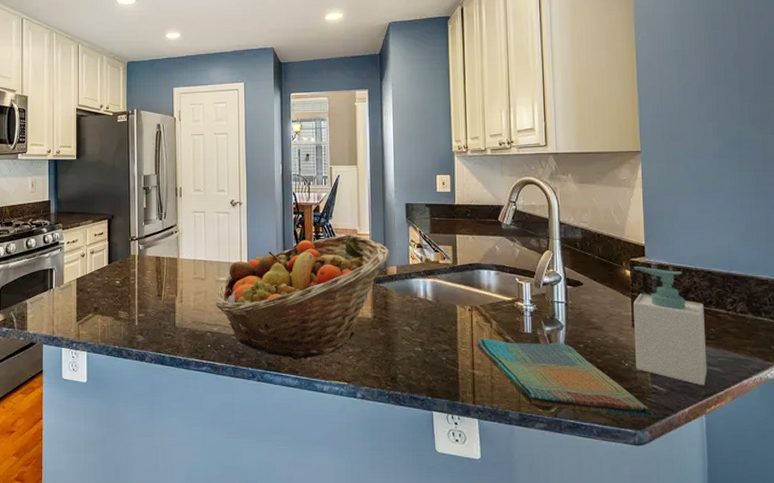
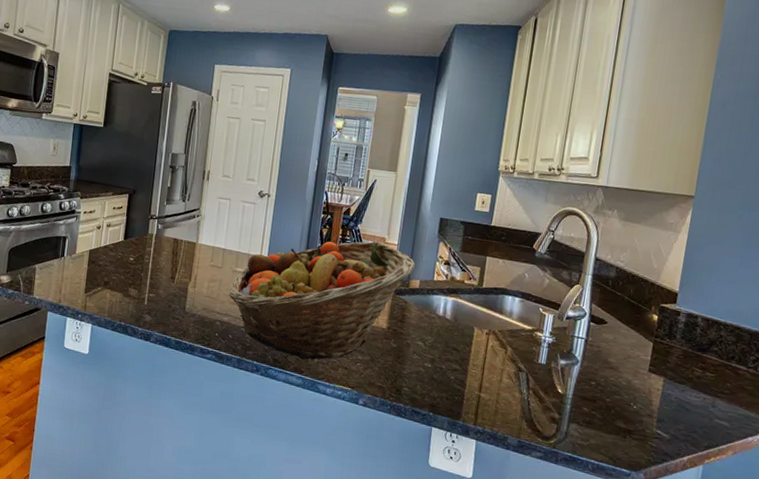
dish towel: present [477,337,654,418] -> none [487,362,652,461]
soap bottle: present [633,267,708,385] -> none [644,312,725,437]

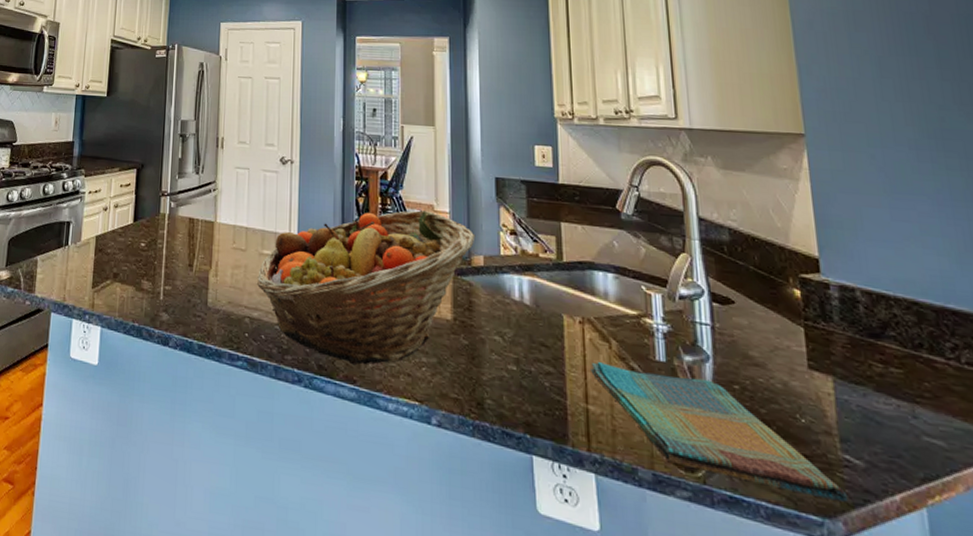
dish towel: none [487,362,652,461] -> present [591,361,849,503]

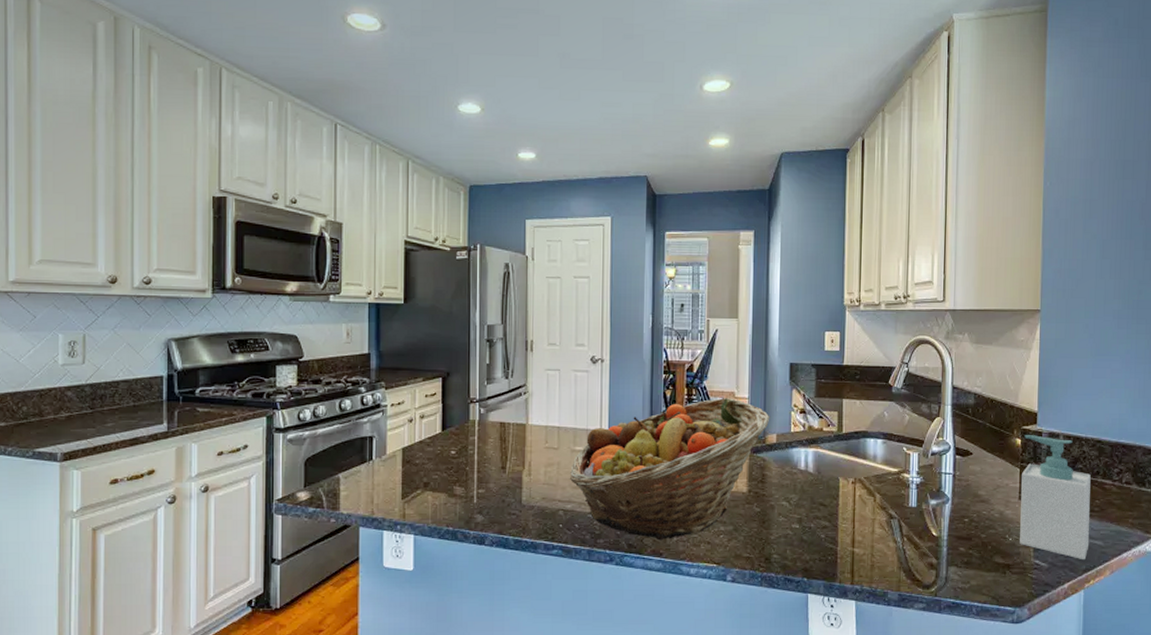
dish towel: present [591,361,849,503] -> none [858,512,1034,595]
soap bottle: none [804,285,925,464] -> present [1020,435,1091,559]

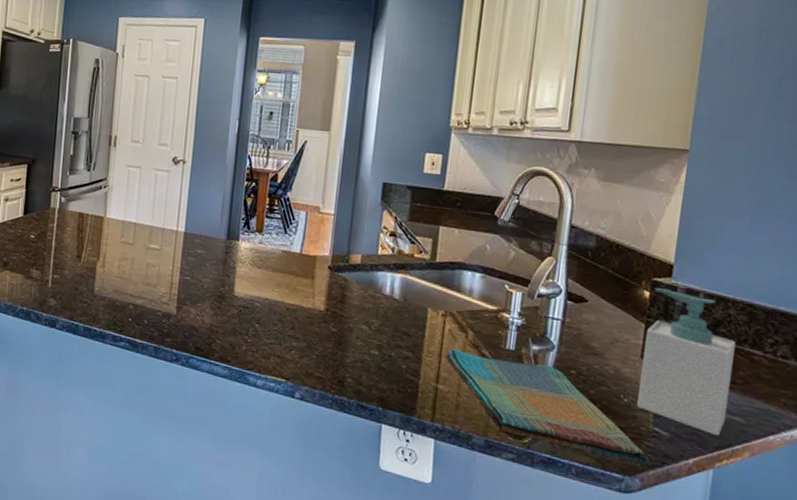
fruit basket: present [569,398,770,541] -> none [141,211,356,348]
dish towel: none [858,512,1034,595] -> present [445,348,650,464]

